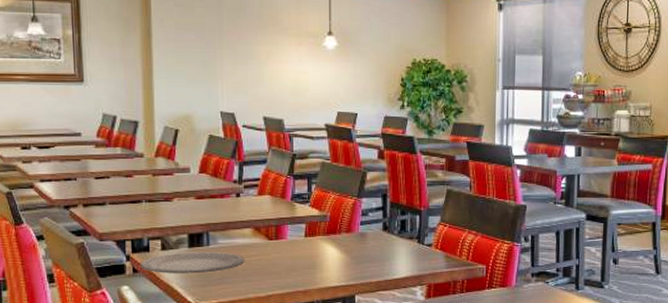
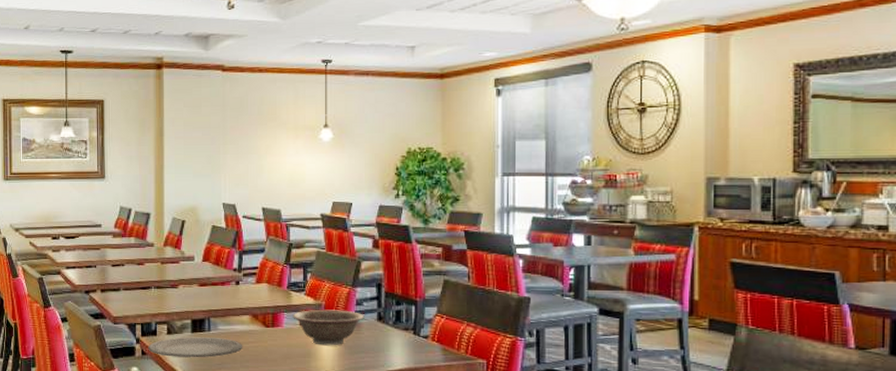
decorative bowl: none [297,220,370,257] -> present [293,309,365,346]

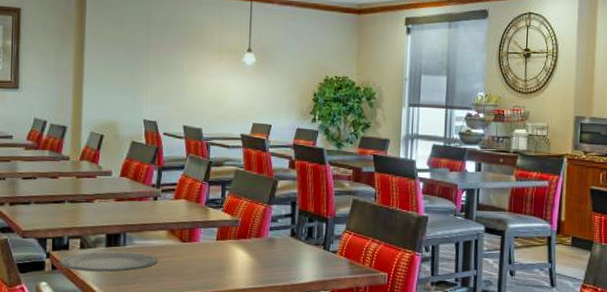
decorative bowl: present [293,309,365,346] -> none [209,225,279,260]

